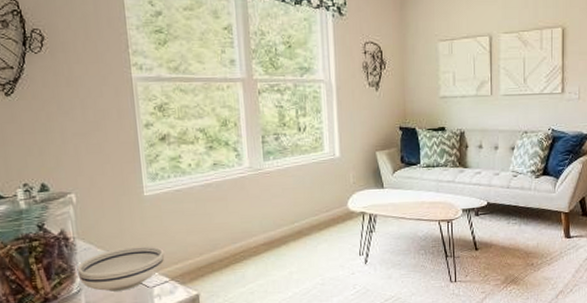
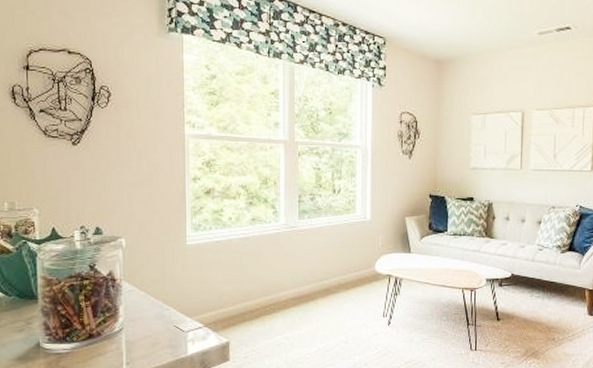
bowl: present [77,245,165,292] -> none [120,291,201,333]

